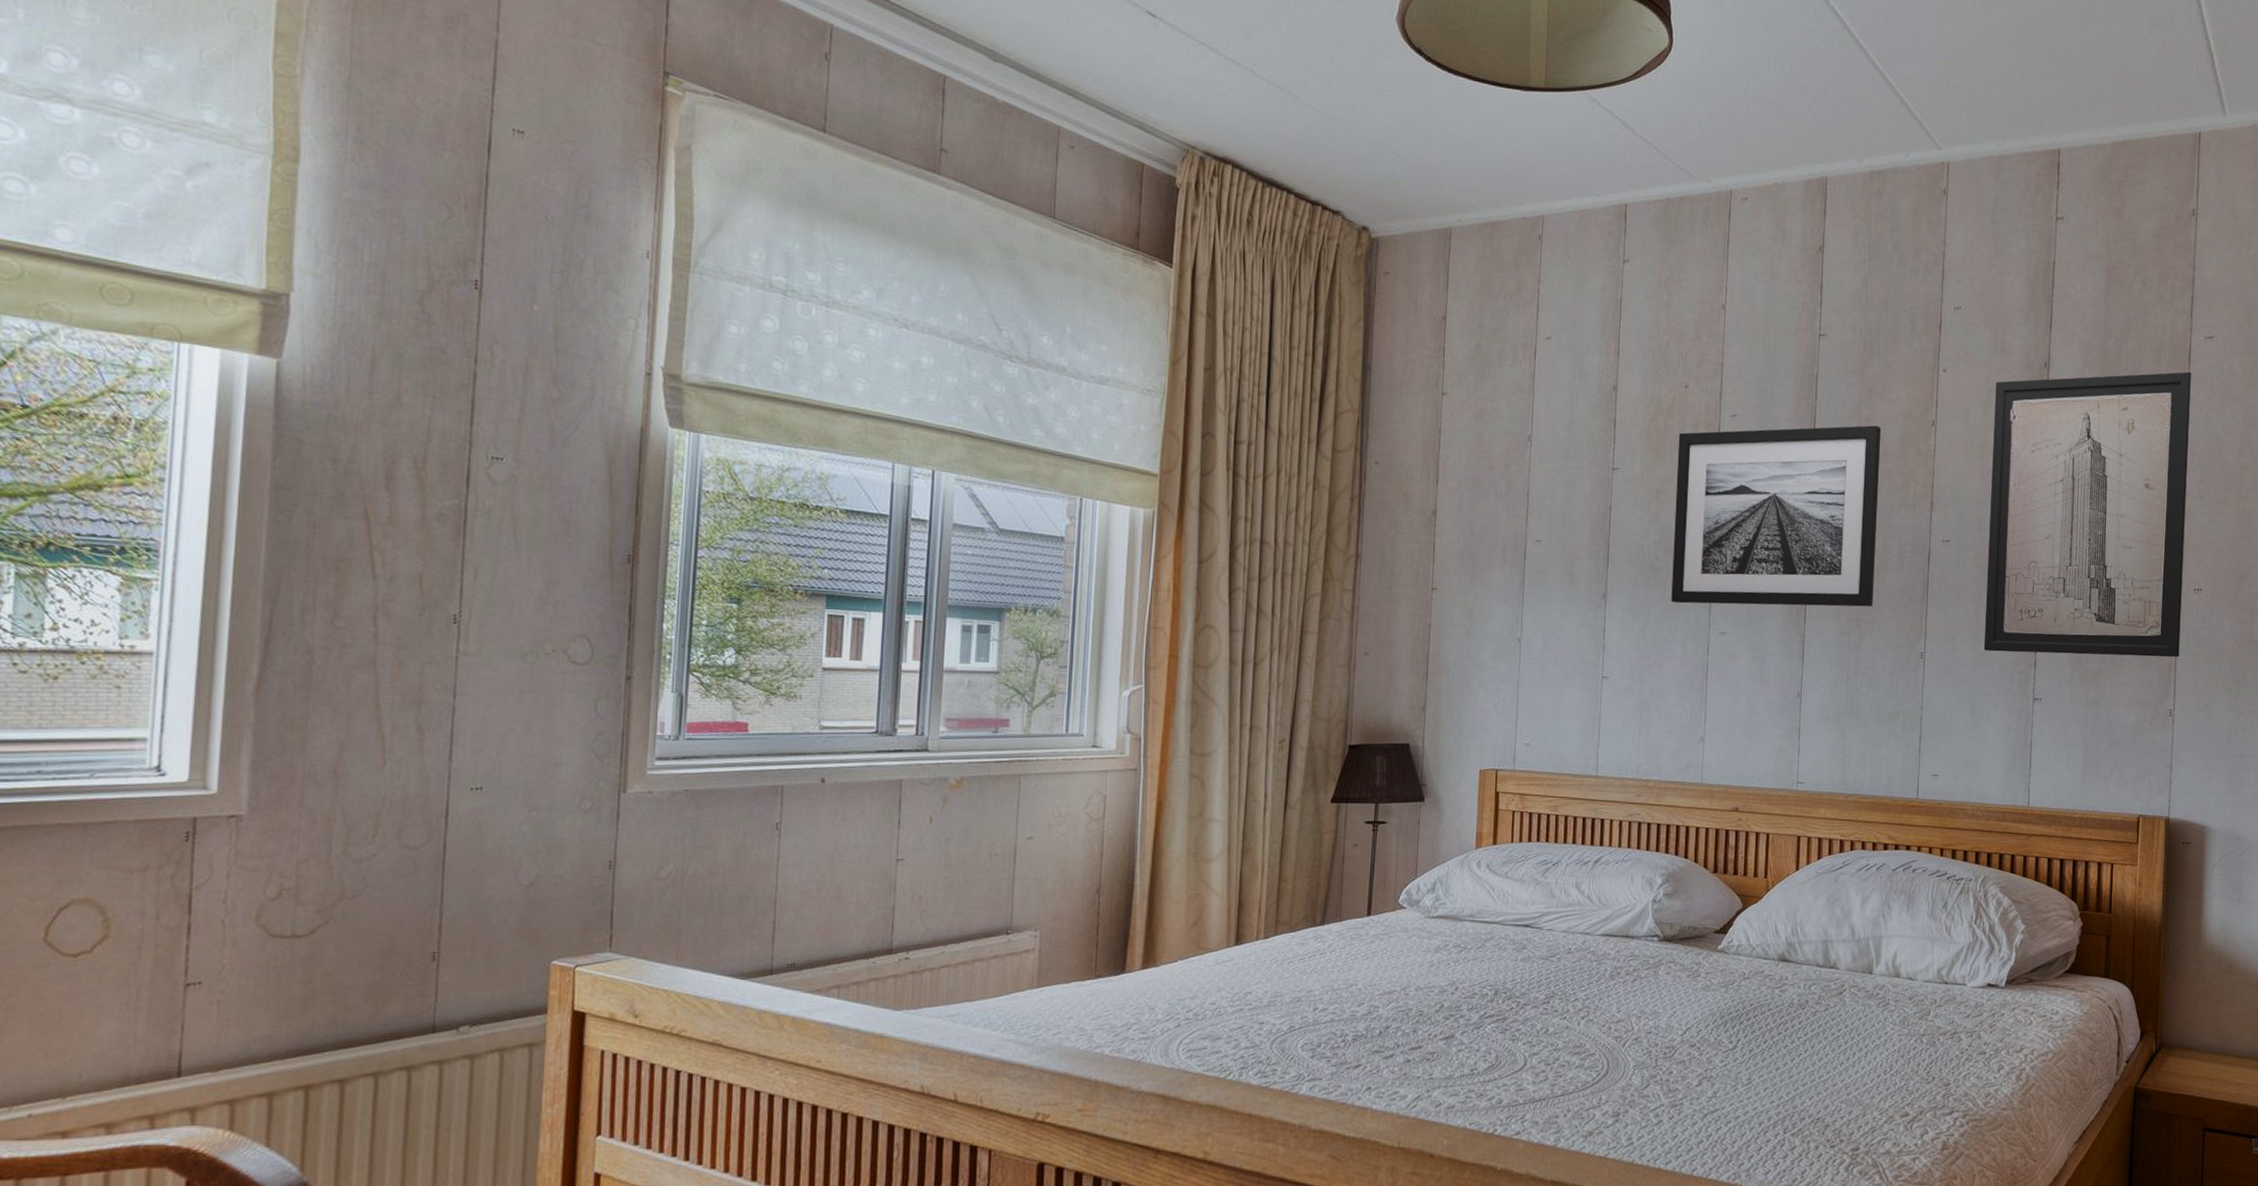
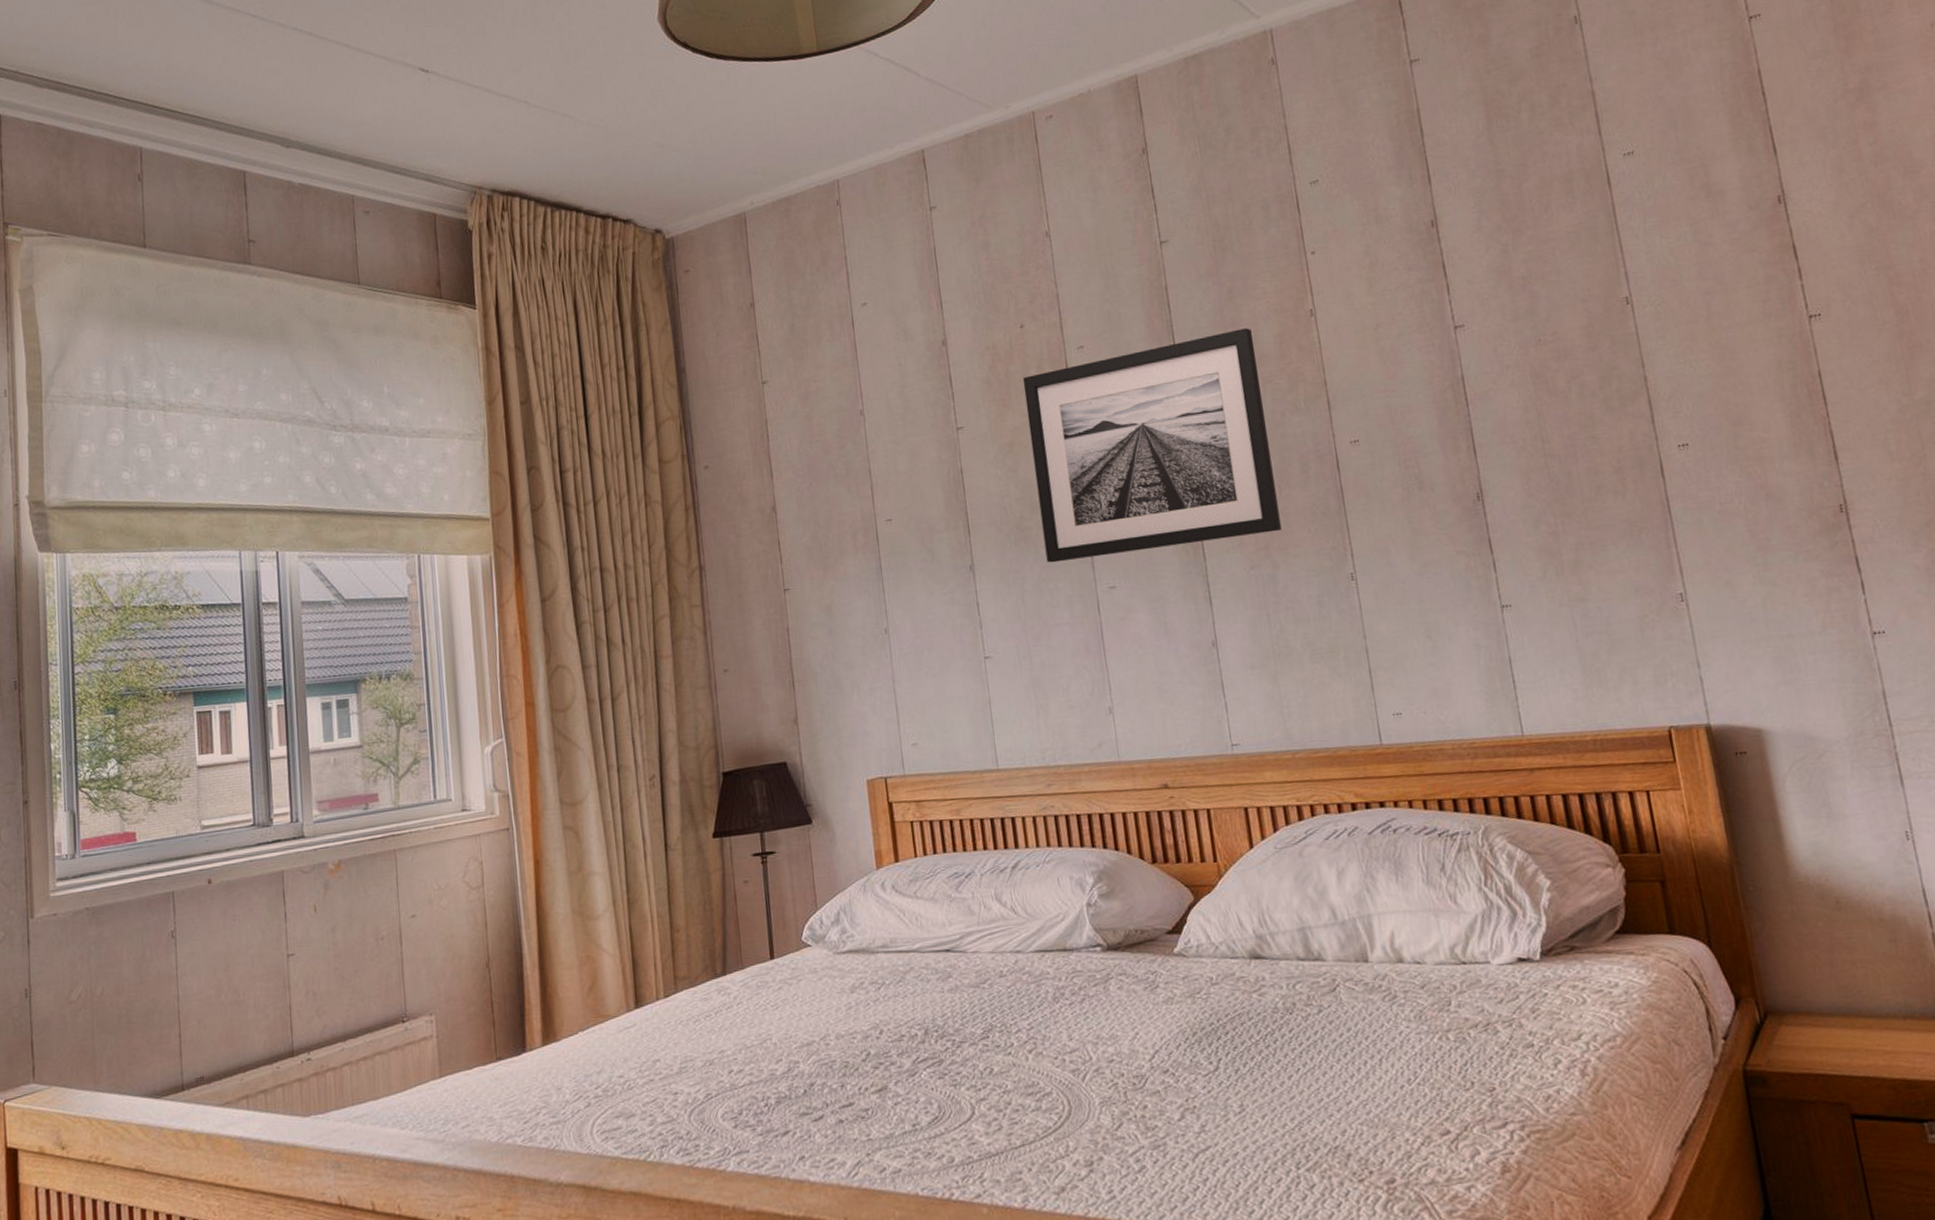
wall art: present [1983,371,2191,657] -> none [1377,196,1677,560]

